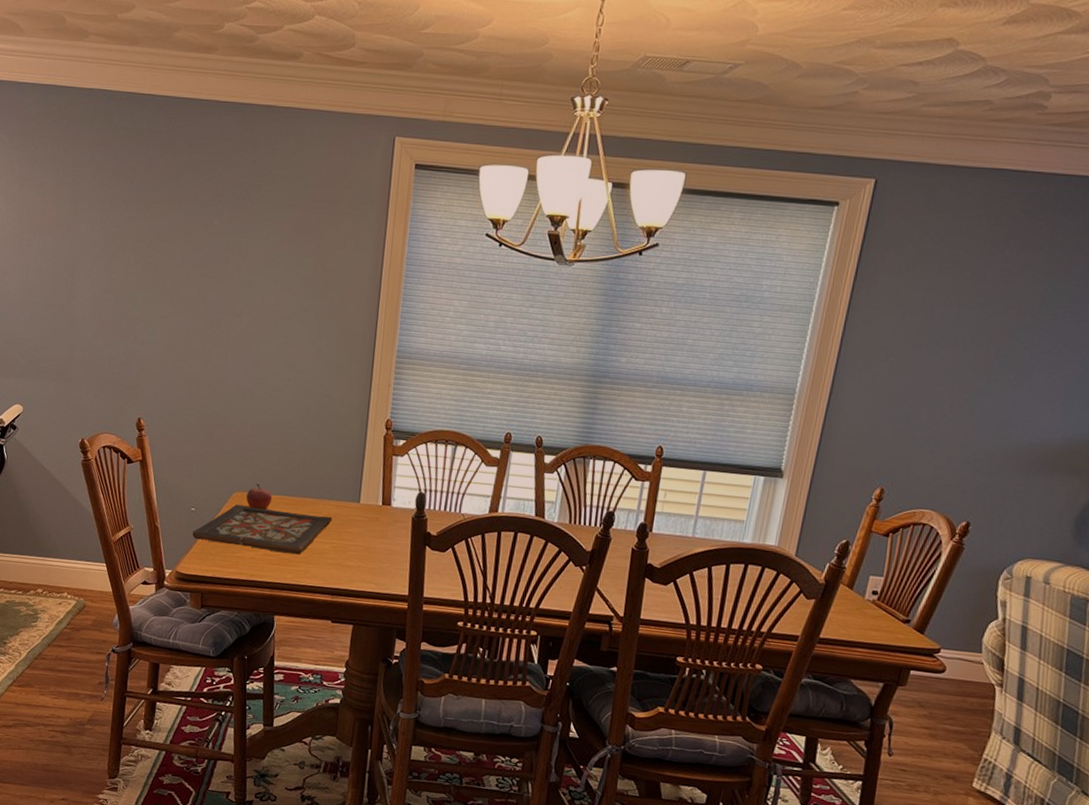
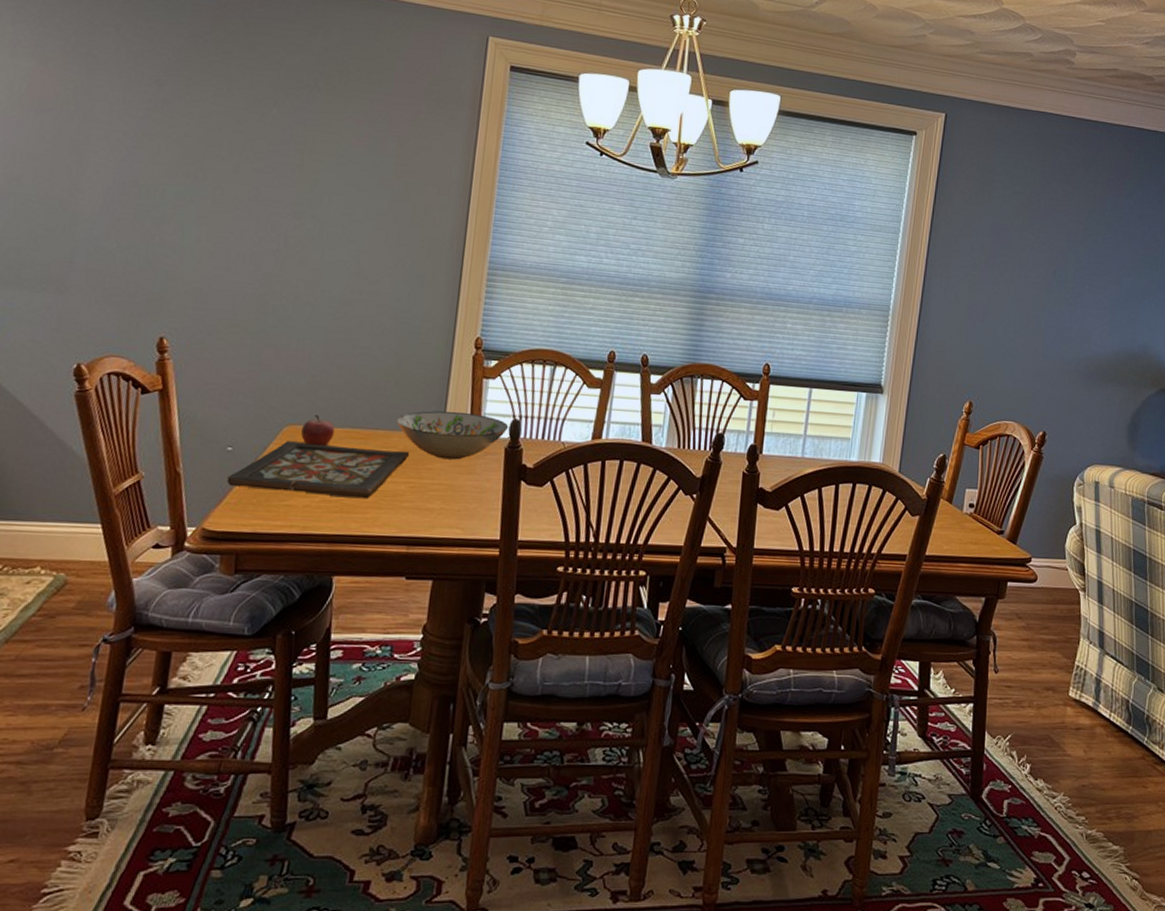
decorative bowl: none [321,483,415,526] -> present [396,411,509,460]

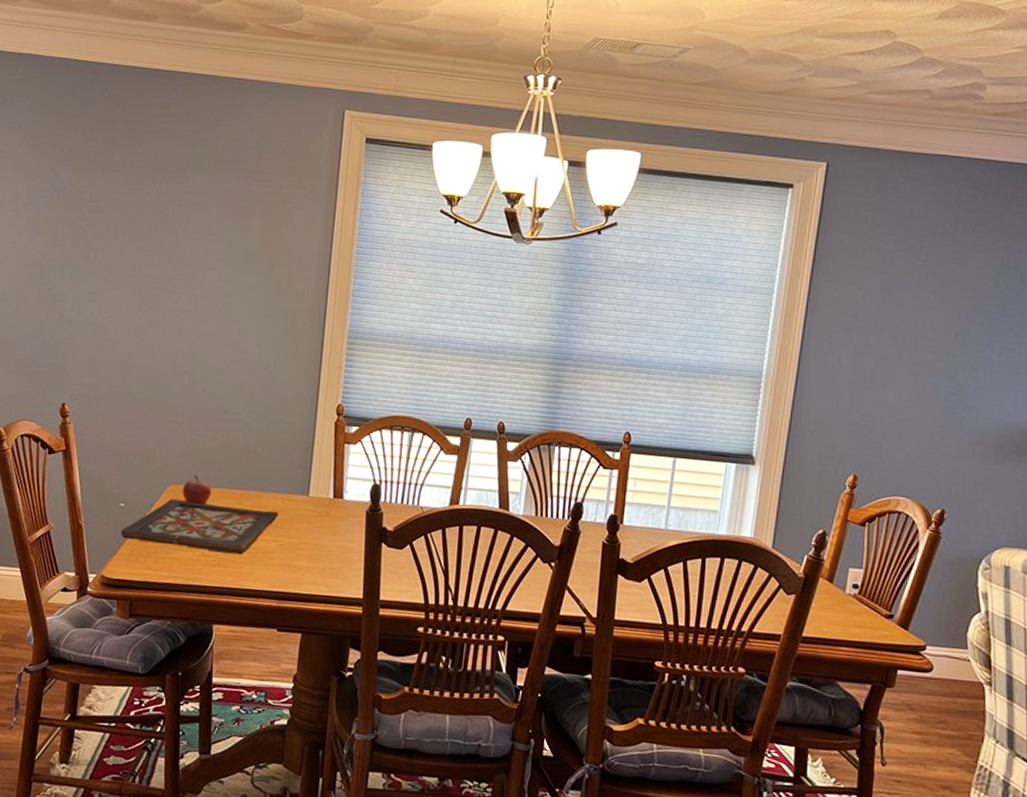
decorative bowl: present [396,411,509,460] -> none [266,474,370,521]

